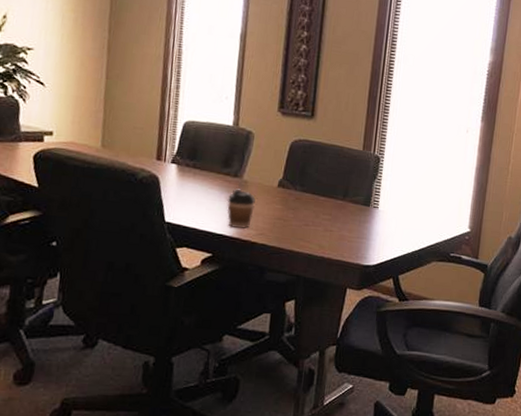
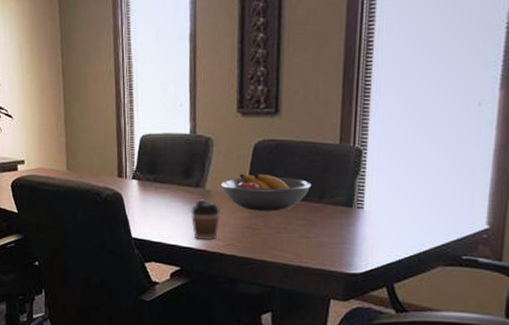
fruit bowl: none [258,167,338,205] -> present [221,173,312,211]

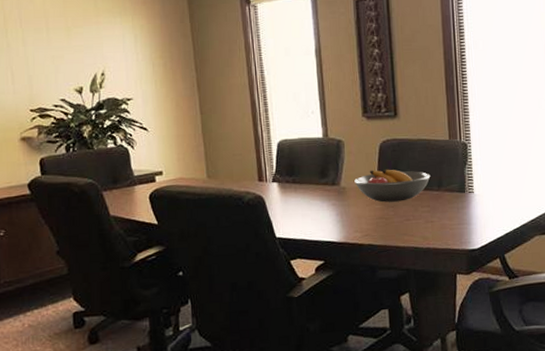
coffee cup: present [190,199,220,240] -> none [329,196,356,233]

